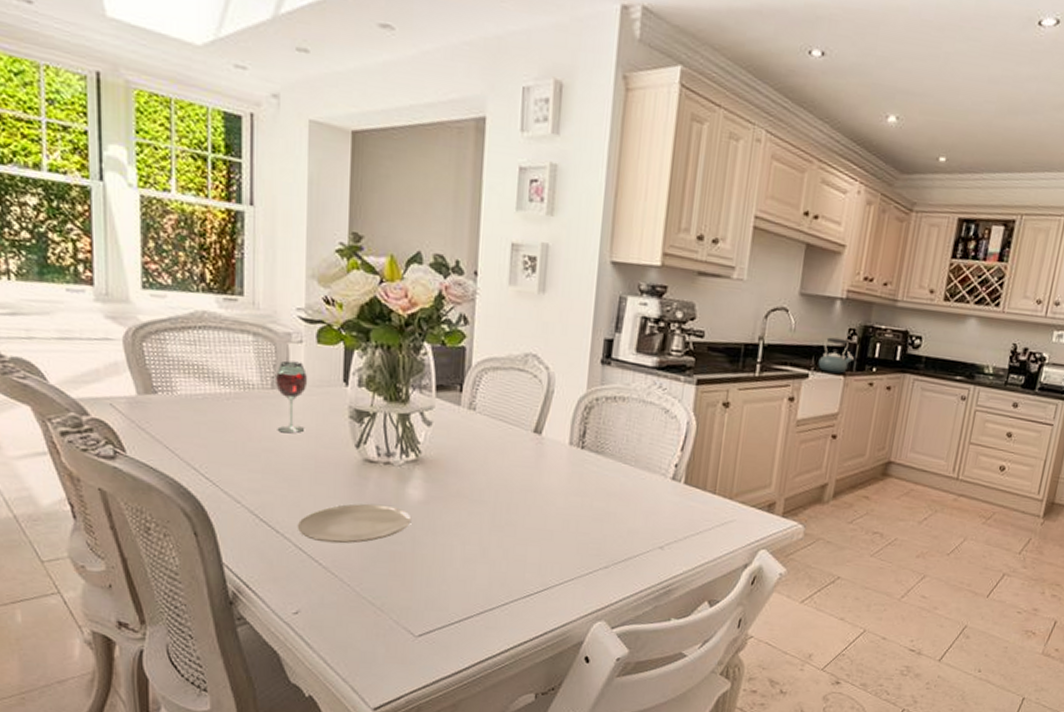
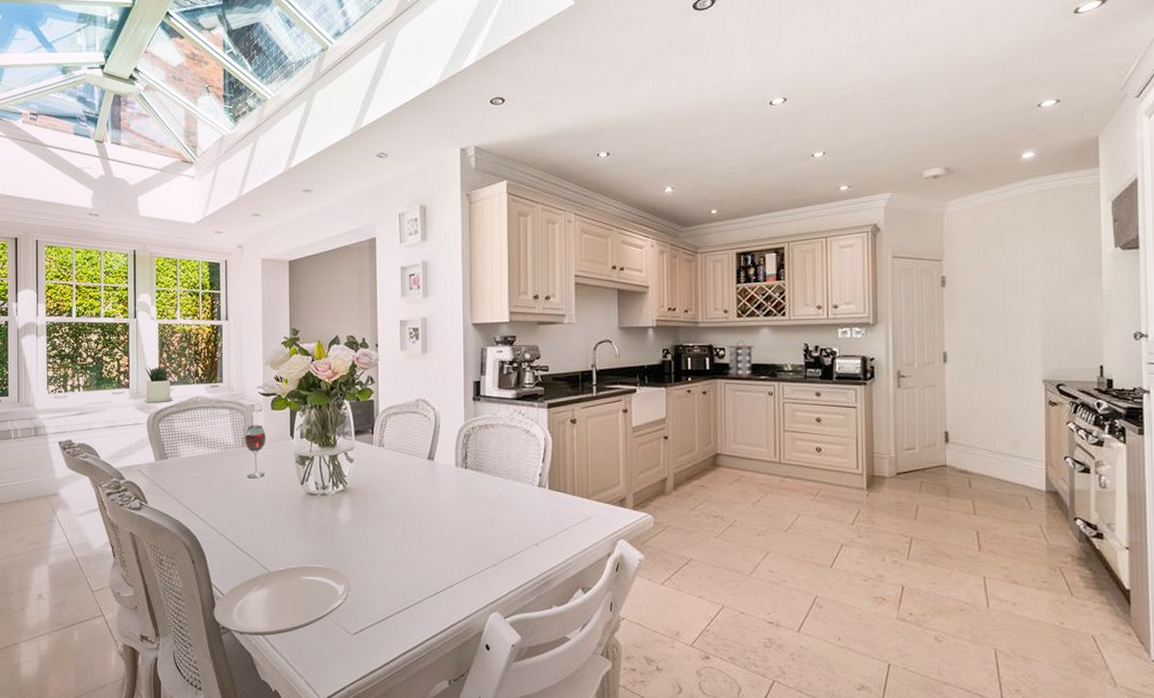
planter: none [118,255,165,314] -> present [144,365,173,403]
plate: none [225,550,418,632] -> present [214,565,351,635]
plate: present [297,503,412,544] -> none [262,527,343,561]
kettle: present [818,337,854,374] -> none [642,358,671,386]
spice rack: none [919,329,957,378] -> present [727,339,755,379]

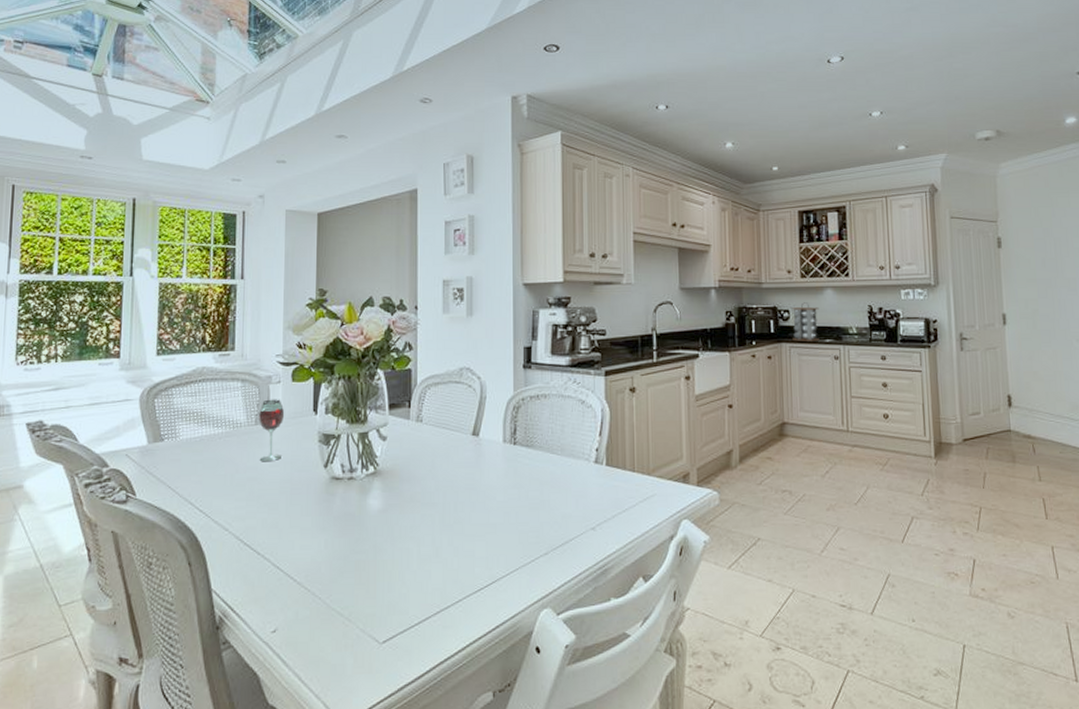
planter: present [144,365,173,403] -> none [137,331,173,376]
plate: present [214,565,351,635] -> none [213,562,381,651]

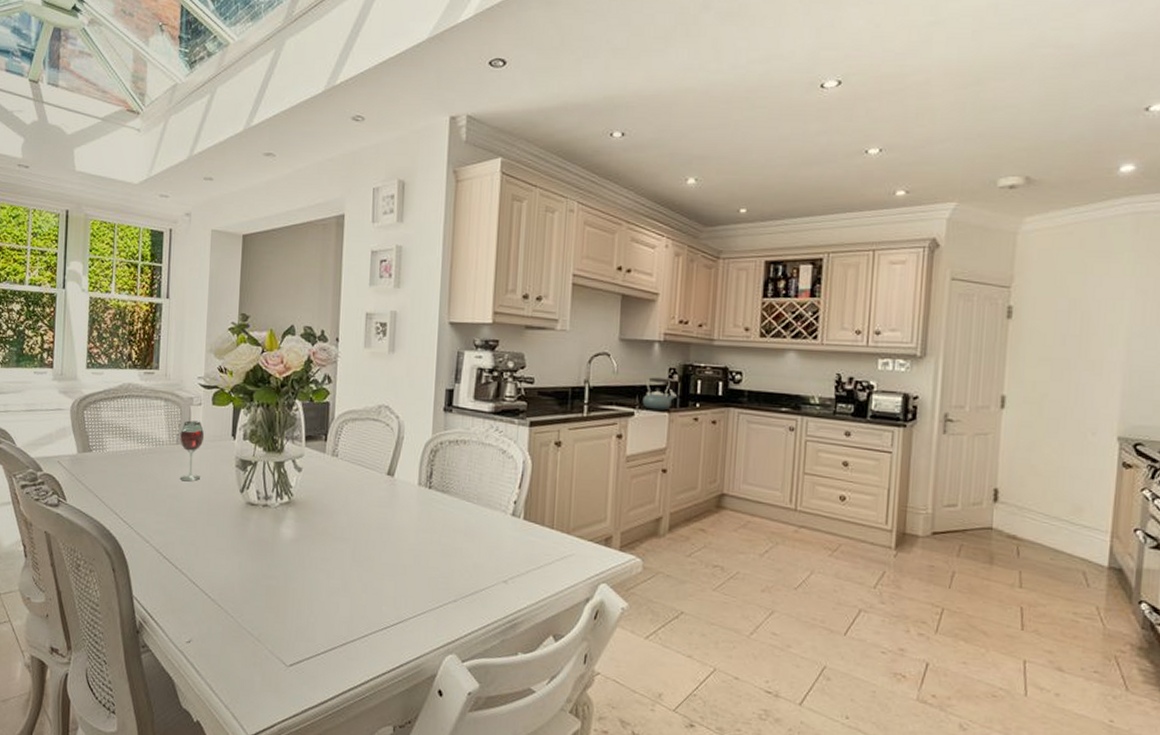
kettle: none [705,320,735,351] -> present [642,377,676,411]
spice rack: present [791,301,819,343] -> none [743,363,778,410]

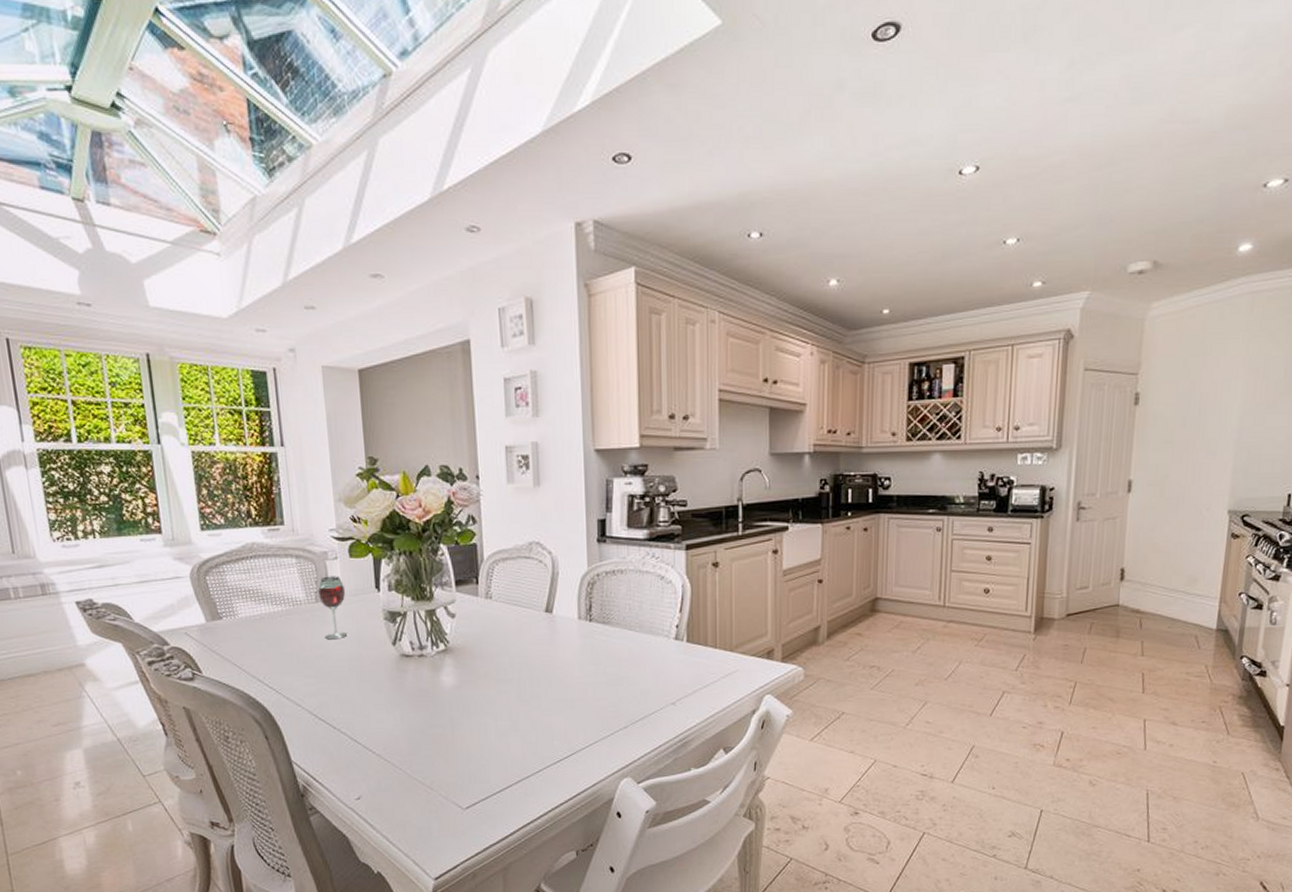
kettle: present [642,377,676,411] -> none [796,489,828,523]

